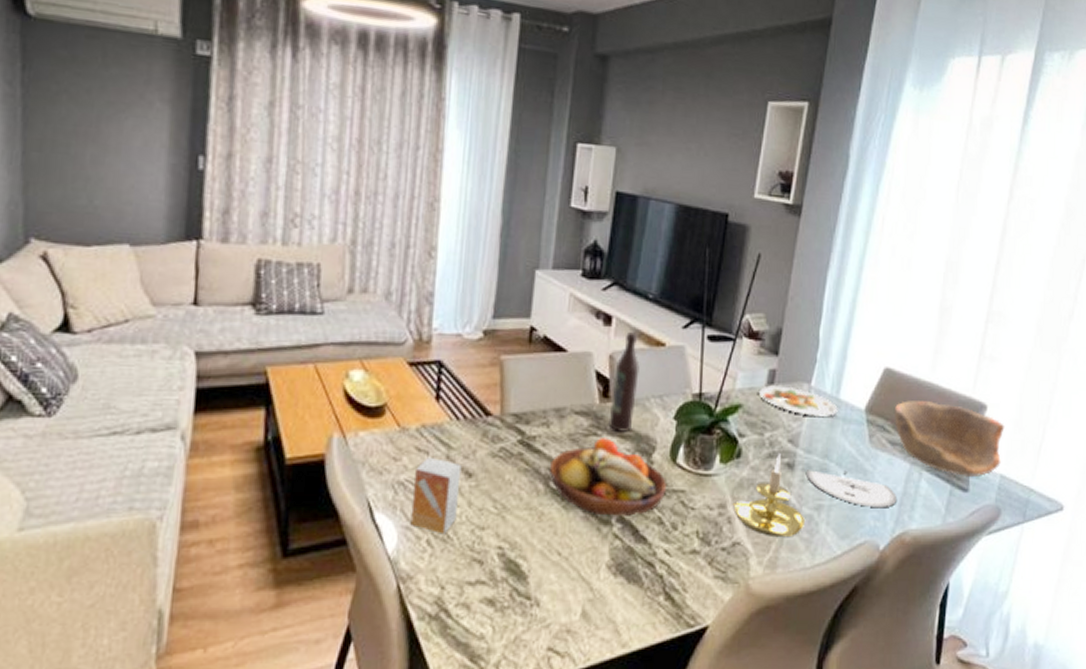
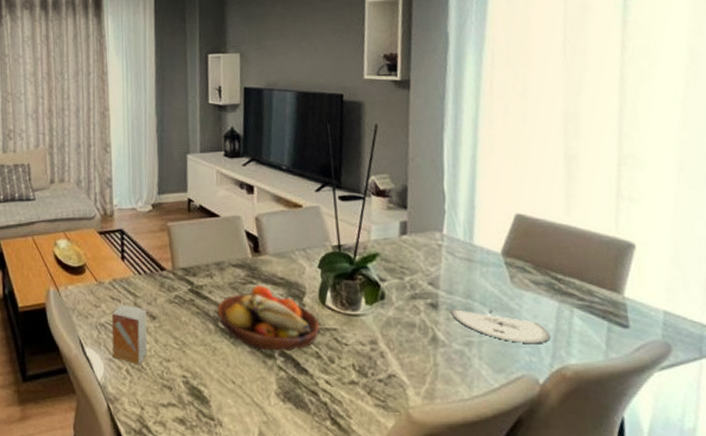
wine bottle: present [608,332,640,432] -> none [260,198,283,280]
candle holder: present [732,454,806,538] -> none [382,295,458,371]
plate: present [758,385,838,416] -> none [393,235,474,261]
bowl: present [894,401,1005,476] -> none [532,243,662,313]

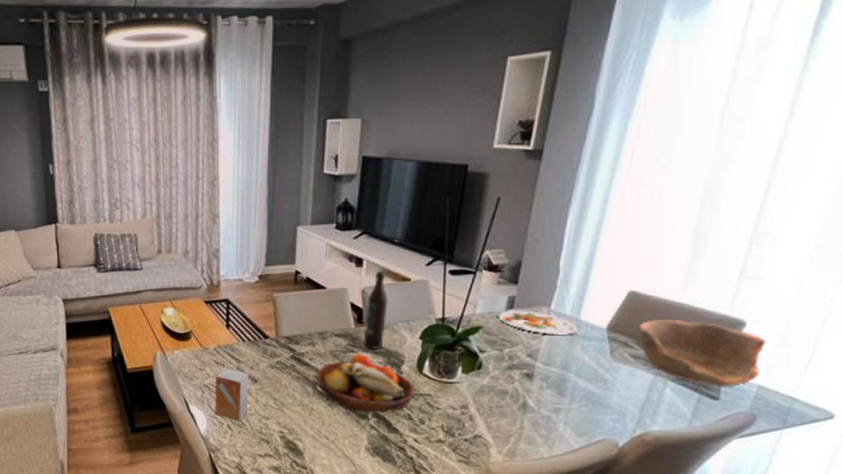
wine bottle: none [260,198,283,280] -> present [363,271,388,349]
plate: none [393,235,474,261] -> present [498,310,578,335]
plate: present [450,309,550,343] -> none [544,379,638,411]
bowl: none [532,243,662,313] -> present [638,320,767,386]

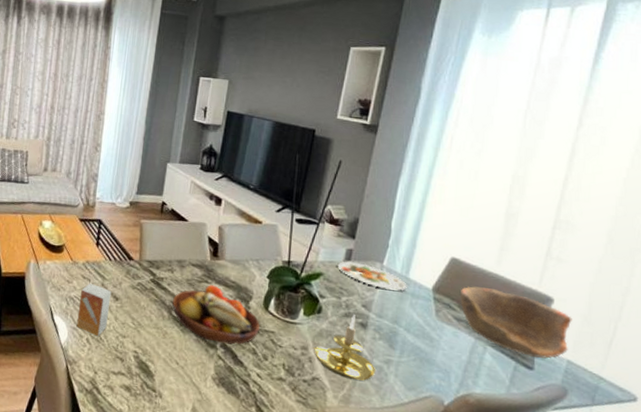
wine bottle: present [363,271,388,349] -> none [216,211,242,283]
candle holder: none [473,366,544,434] -> present [313,315,376,382]

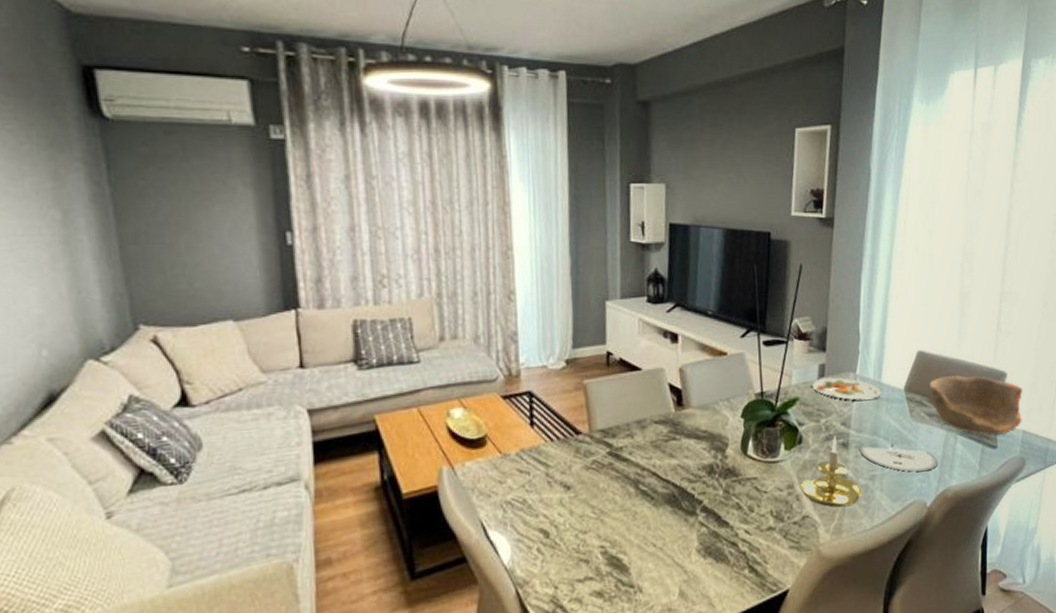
small box: present [76,282,112,337] -> none [519,476,561,542]
fruit bowl: present [172,285,261,345] -> none [638,441,742,508]
plate: none [377,330,461,371] -> present [859,443,937,472]

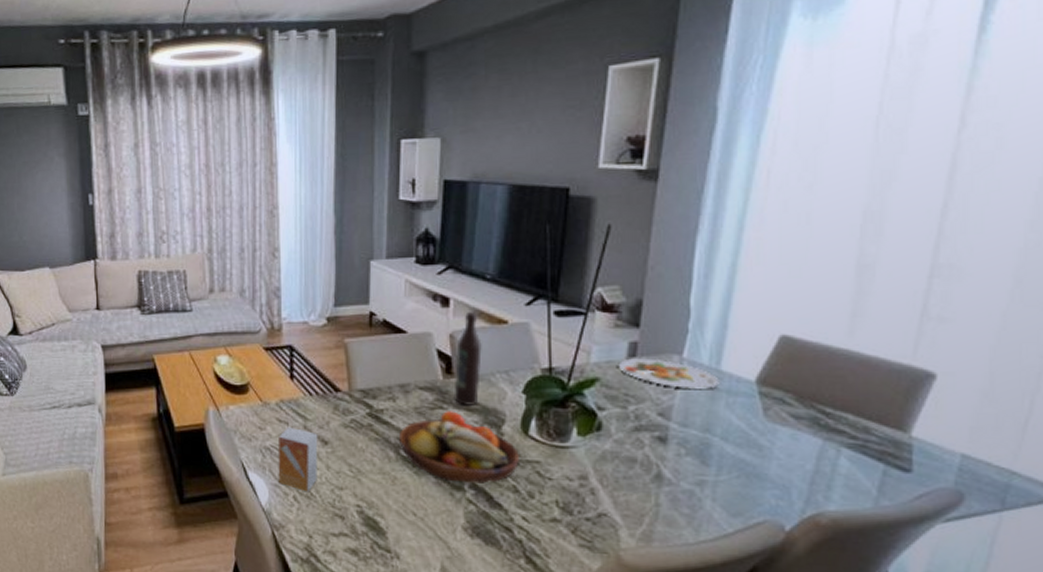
small box: none [519,476,561,542] -> present [278,426,318,492]
fruit bowl: none [638,441,742,508] -> present [399,411,521,483]
wine bottle: none [684,346,707,434] -> present [453,312,482,405]
candle holder: present [799,436,863,507] -> none [595,427,686,512]
plate: present [859,443,937,472] -> none [682,444,805,486]
bowl: present [928,375,1023,436] -> none [796,370,966,455]

